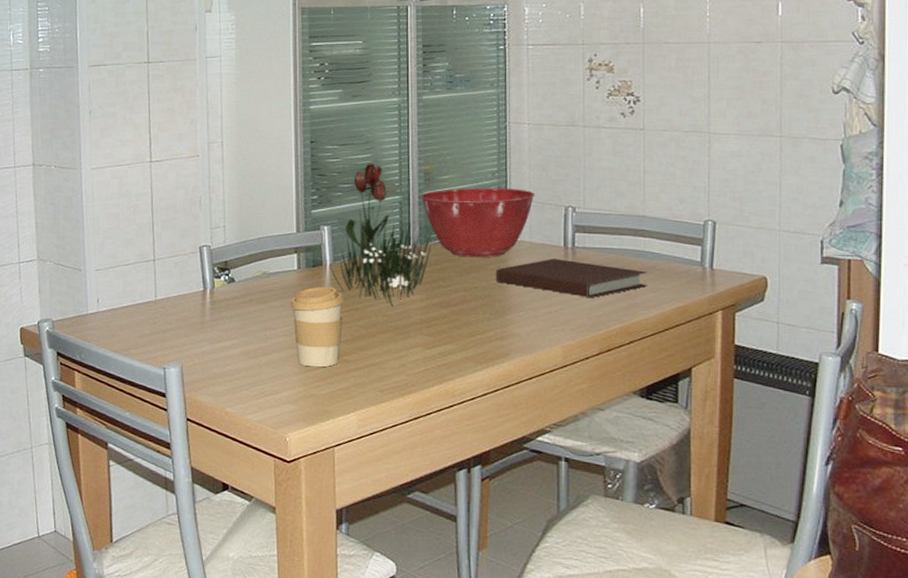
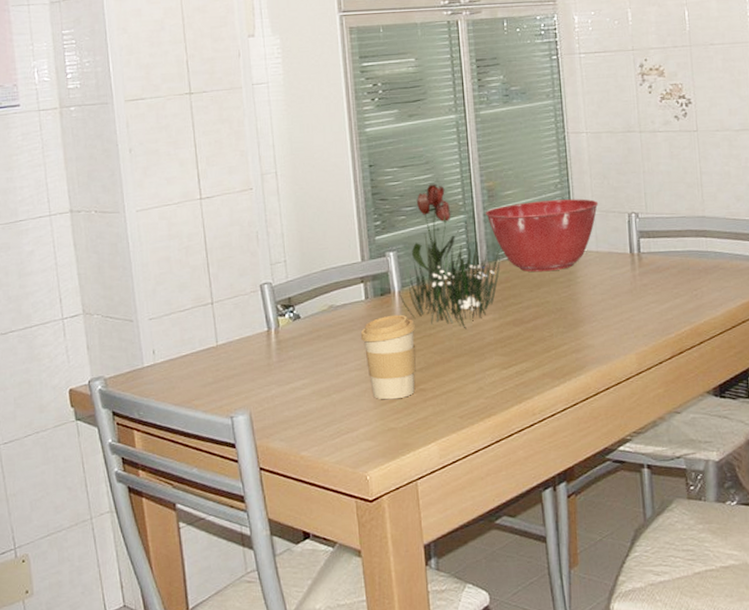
notebook: present [495,259,647,298] -> none [565,266,712,302]

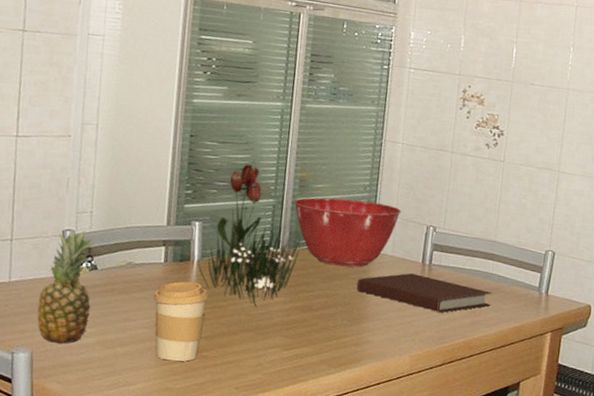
fruit: none [248,281,301,400] -> present [37,229,94,344]
notebook: none [565,266,712,302] -> present [356,273,492,313]

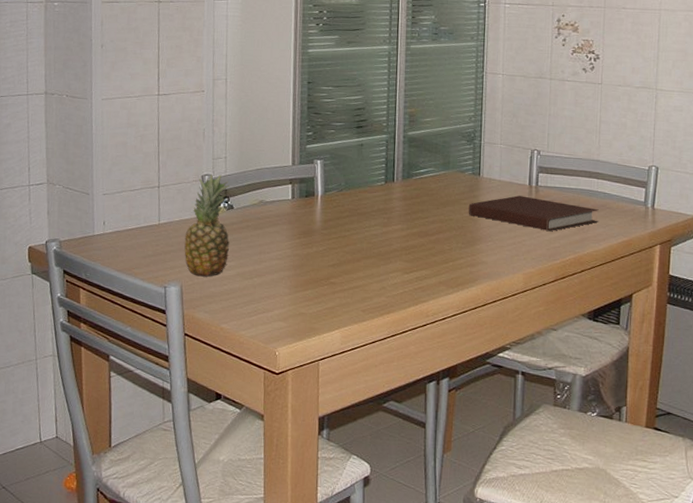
coffee cup: present [153,281,209,362] -> none [284,215,333,289]
flower: present [197,164,304,306] -> none [321,104,416,234]
mixing bowl: present [293,197,402,267] -> none [405,130,506,193]

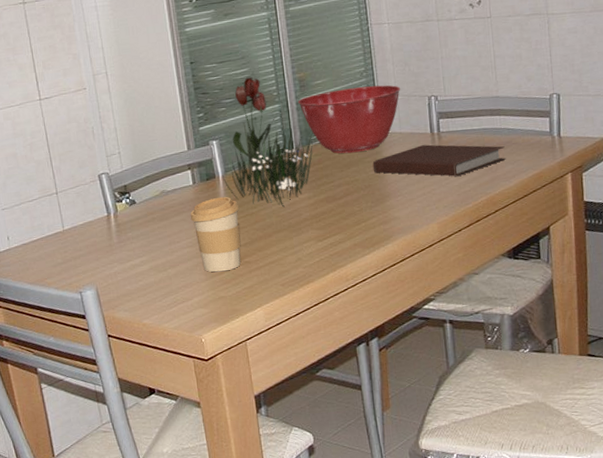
fruit: present [184,174,230,277] -> none [91,171,139,277]
coffee cup: none [284,215,333,289] -> present [190,196,241,273]
flower: none [321,104,416,234] -> present [222,77,314,206]
mixing bowl: none [405,130,506,193] -> present [297,85,401,154]

